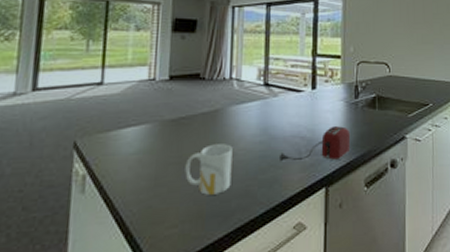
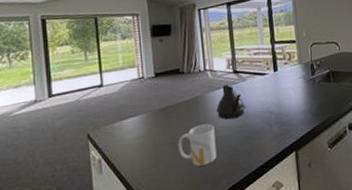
teapot: none [238,98,273,141] -> present [216,84,246,120]
toaster: present [277,126,351,162] -> none [251,100,313,134]

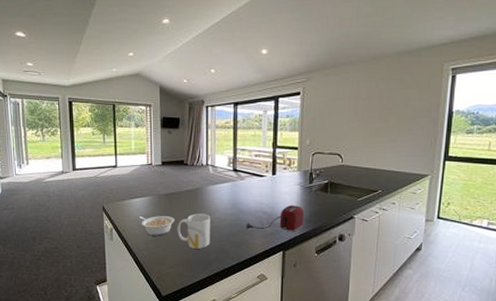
legume: none [132,133,175,160] -> present [138,216,175,236]
teapot: present [216,84,246,120] -> none [214,180,241,213]
toaster: none [251,100,313,134] -> present [244,205,305,232]

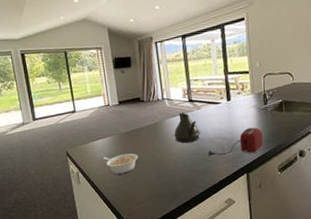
mug: present [177,213,210,249] -> none [141,146,175,182]
teapot: none [214,180,241,213] -> present [174,112,200,144]

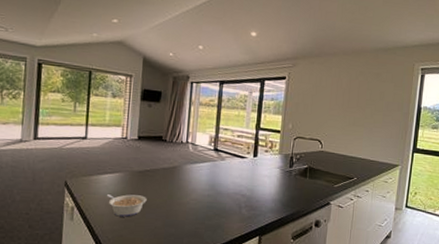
teapot: present [174,112,200,144] -> none [191,160,220,195]
toaster: present [206,127,264,157] -> none [221,189,284,217]

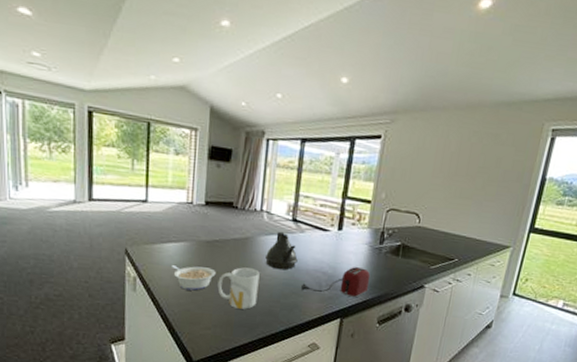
mug: none [148,193,186,232] -> present [217,267,260,310]
teapot: none [191,160,220,195] -> present [265,231,298,270]
toaster: none [221,189,284,217] -> present [299,267,371,298]

